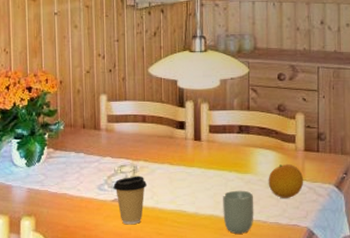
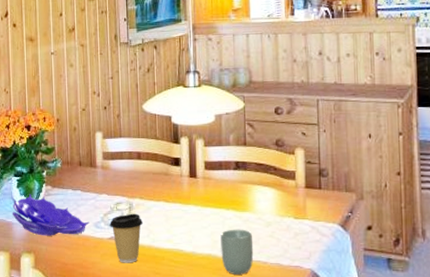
decorative bowl: none [11,157,93,199] -> present [12,194,89,236]
fruit: present [268,163,304,198] -> none [267,201,306,238]

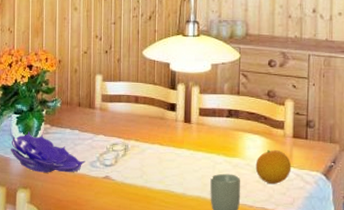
coffee cup: present [110,213,144,263] -> none [105,154,138,202]
fruit: none [267,201,306,238] -> present [255,149,292,184]

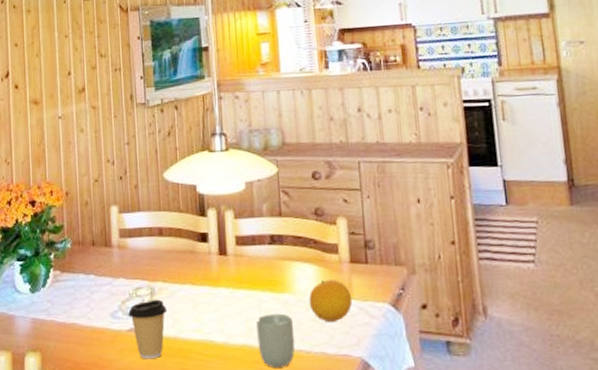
decorative bowl: present [10,131,85,173] -> none [14,281,105,331]
coffee cup: none [105,154,138,202] -> present [128,299,168,360]

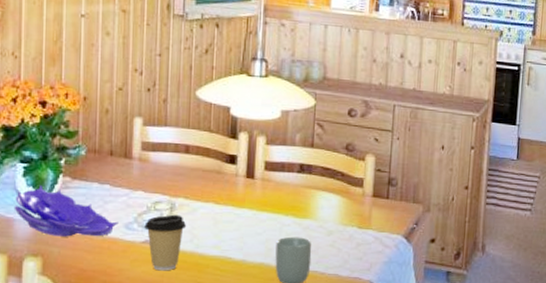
decorative bowl: none [14,281,105,331] -> present [13,185,119,237]
fruit: present [309,279,353,322] -> none [329,209,370,248]

